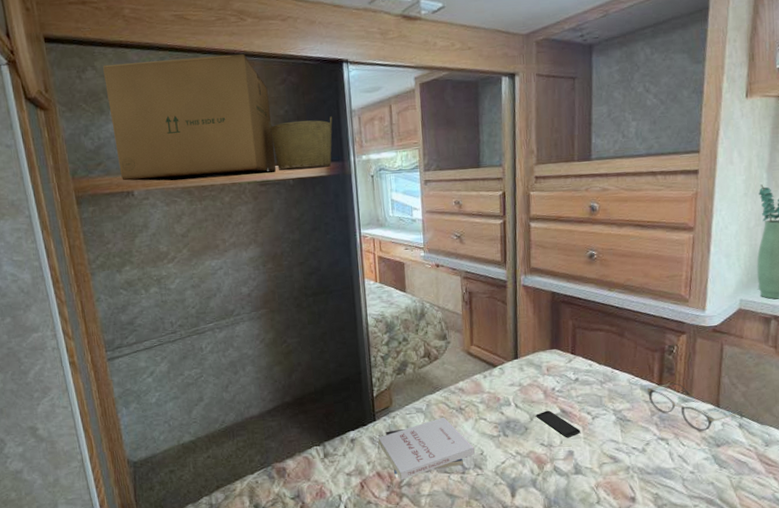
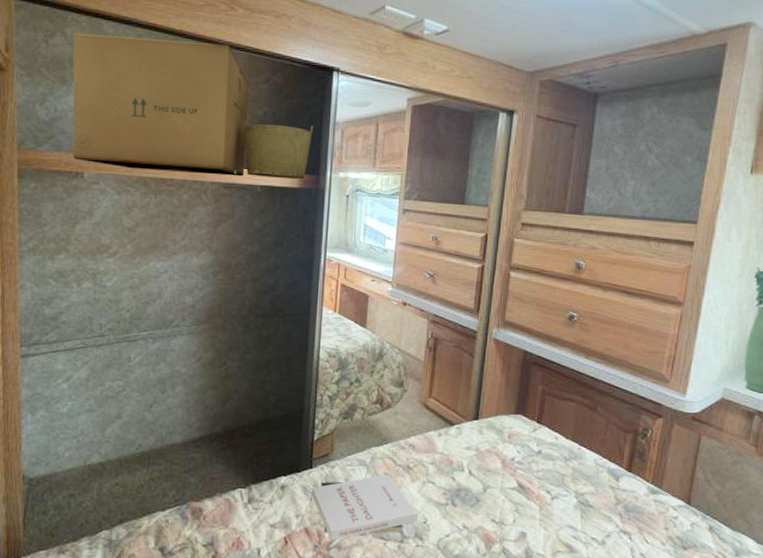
mobile phone: present [536,410,581,438] -> none [490,482,537,517]
eyeglasses: present [647,383,744,431] -> none [614,470,715,529]

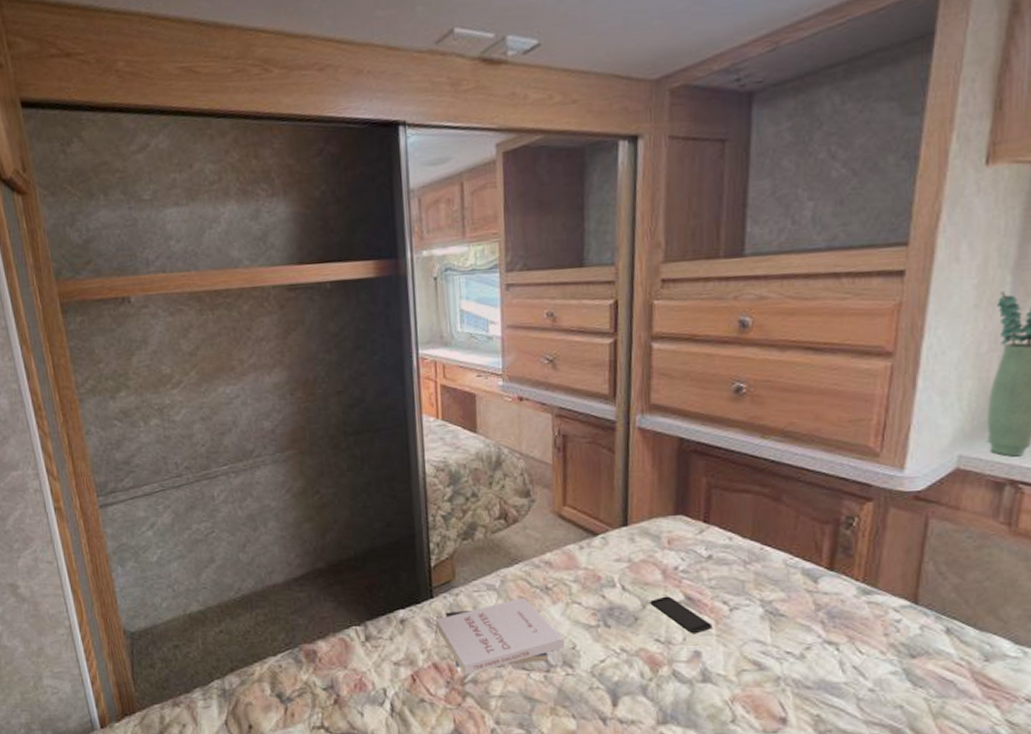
box: present [72,32,249,177] -> none [92,117,309,285]
basket: present [243,120,313,180] -> none [299,198,384,272]
mobile phone: none [490,482,537,517] -> present [650,596,713,634]

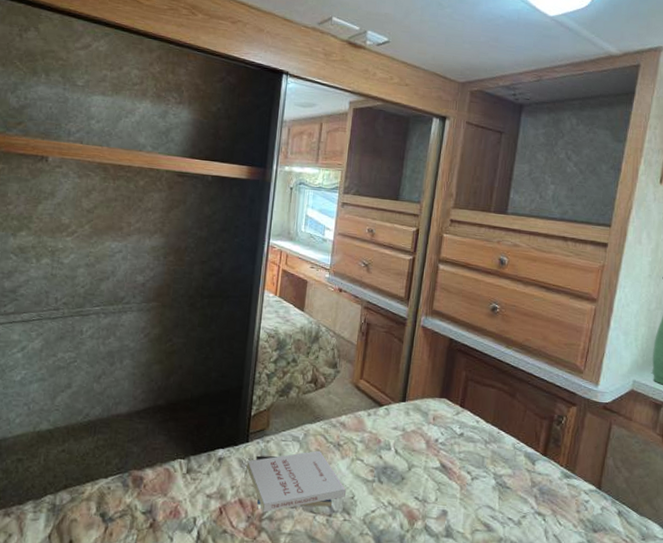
mobile phone: present [650,596,713,634] -> none [414,462,458,496]

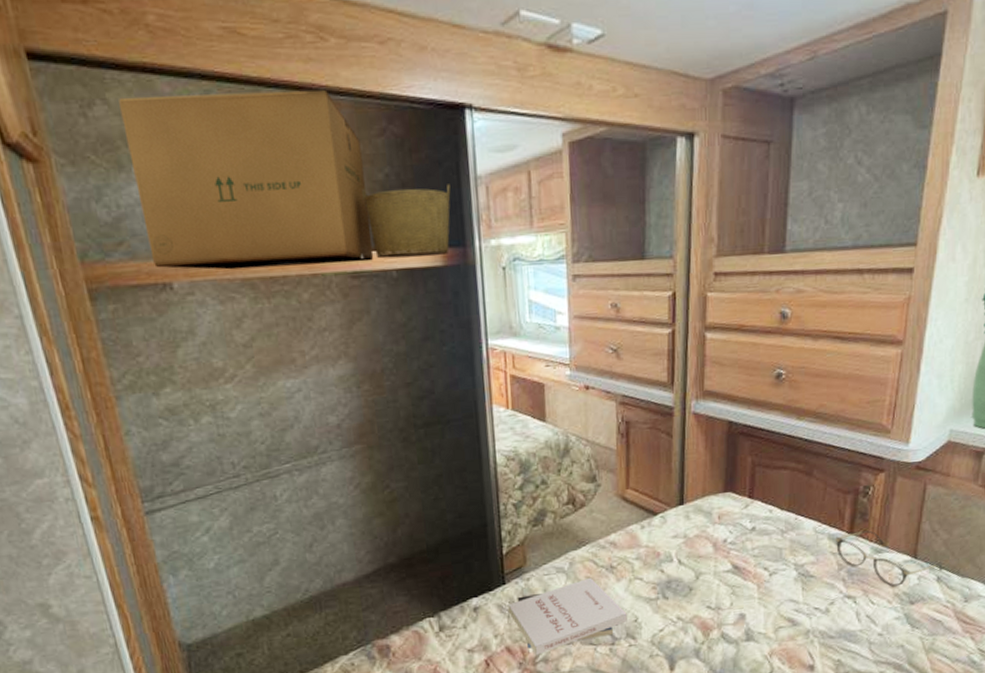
box: none [38,29,205,167] -> present [119,89,374,270]
basket: none [198,114,263,171] -> present [362,184,451,259]
eyeglasses: none [530,455,624,513] -> present [835,530,943,587]

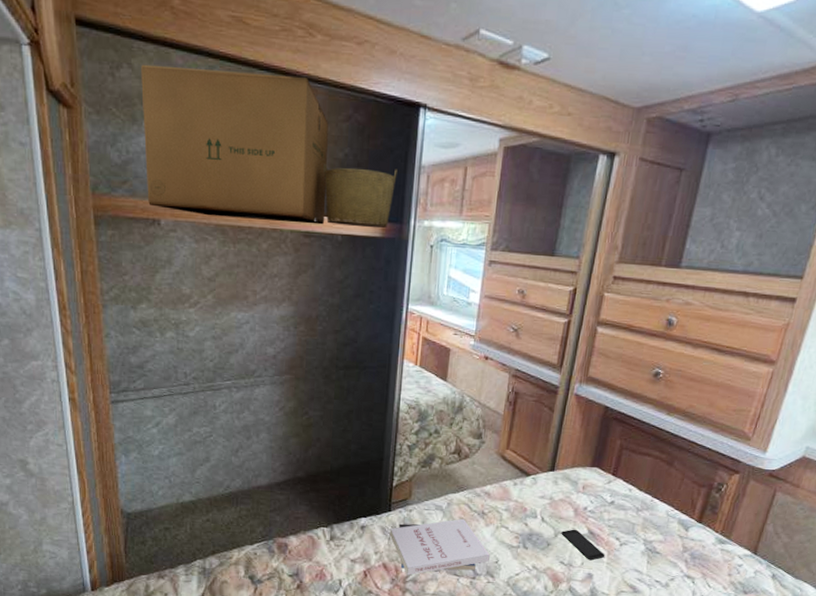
mobile phone: none [703,566,755,599] -> present [561,529,605,561]
eyeglasses: present [835,530,943,587] -> none [684,521,780,576]

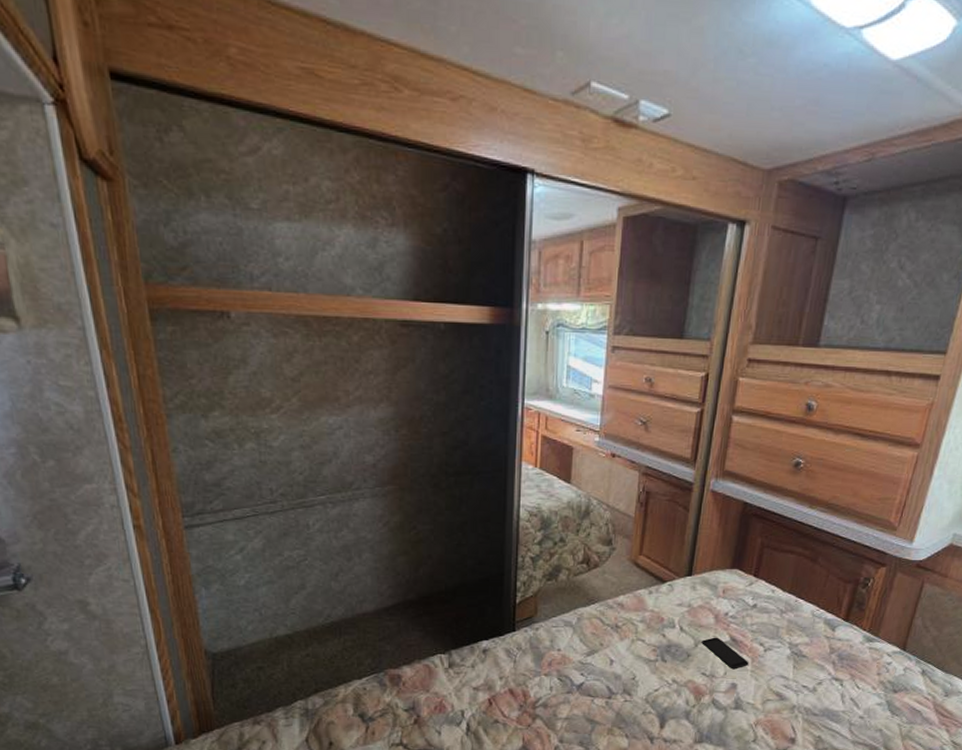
box: present [141,64,329,225] -> none [195,126,424,312]
basket: present [323,163,397,228] -> none [420,240,505,314]
books: present [389,518,490,576] -> none [515,634,626,700]

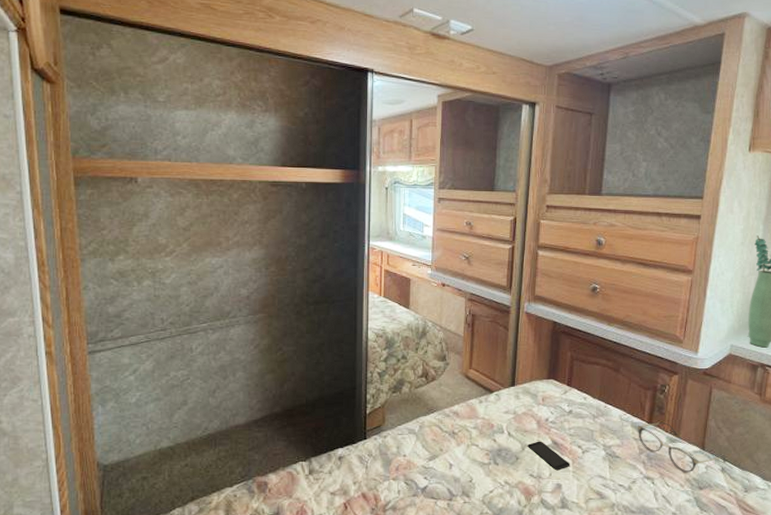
eyeglasses: none [830,619,929,674] -> present [637,422,726,473]

